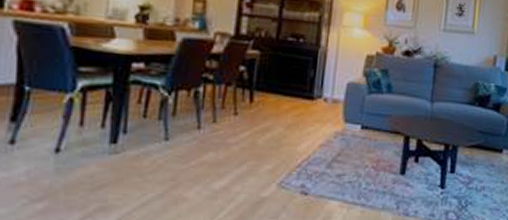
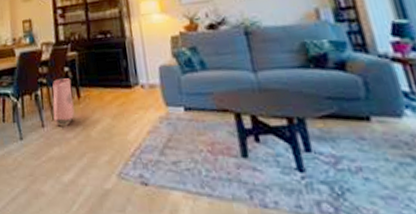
bag: none [214,77,246,131] -> present [52,77,75,127]

